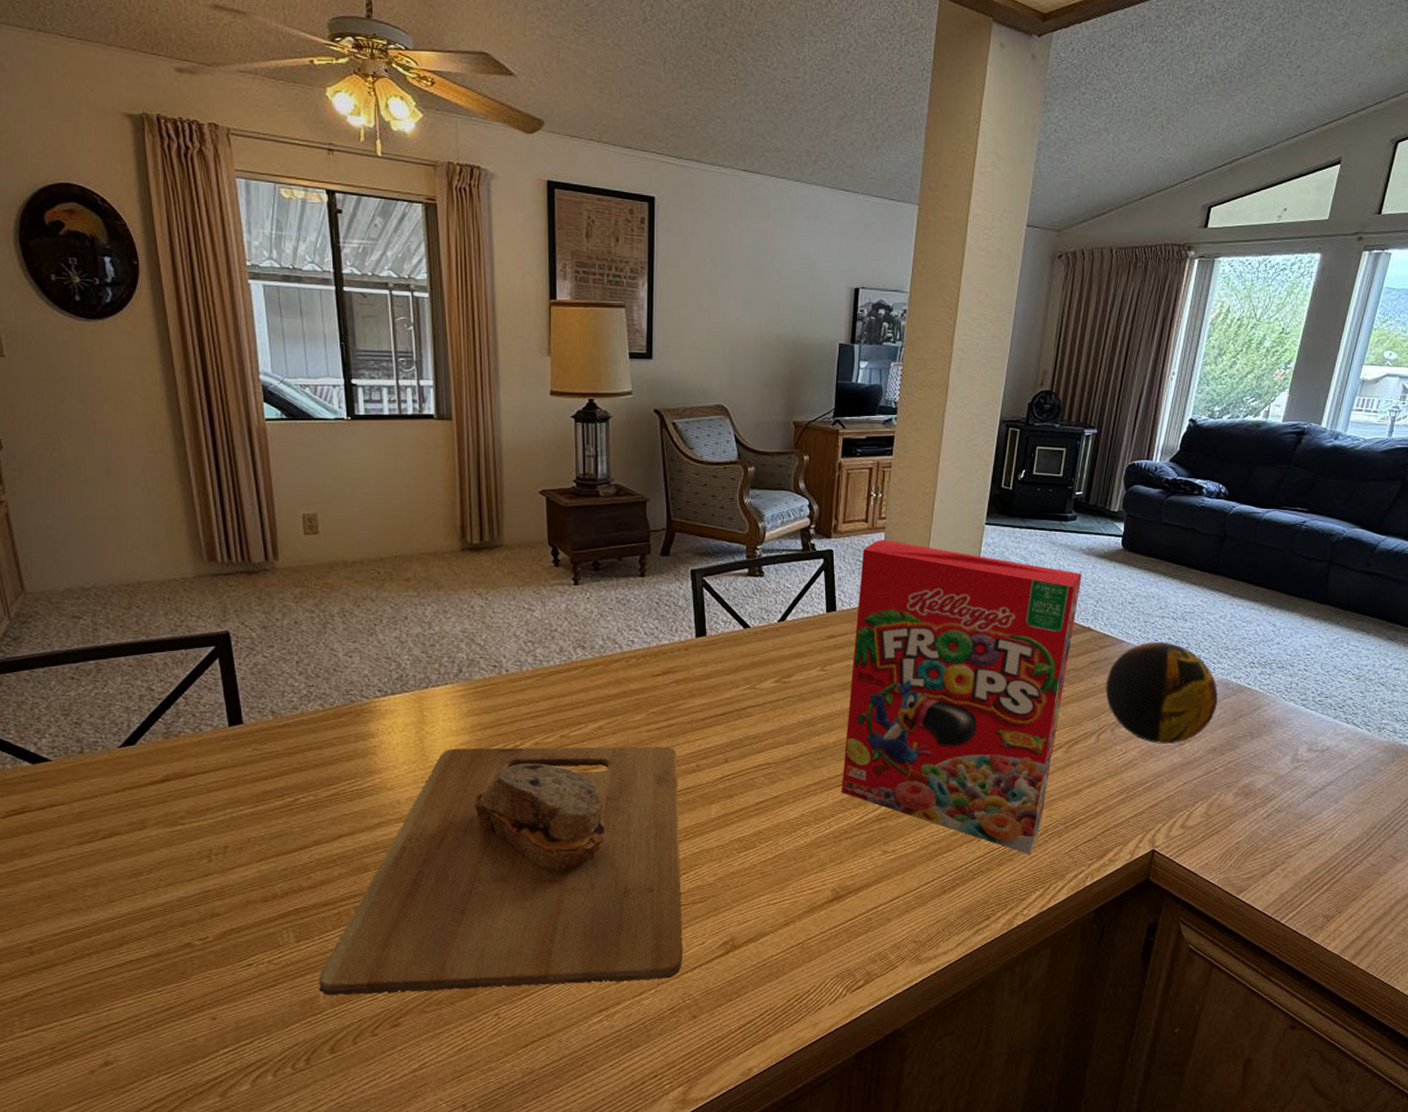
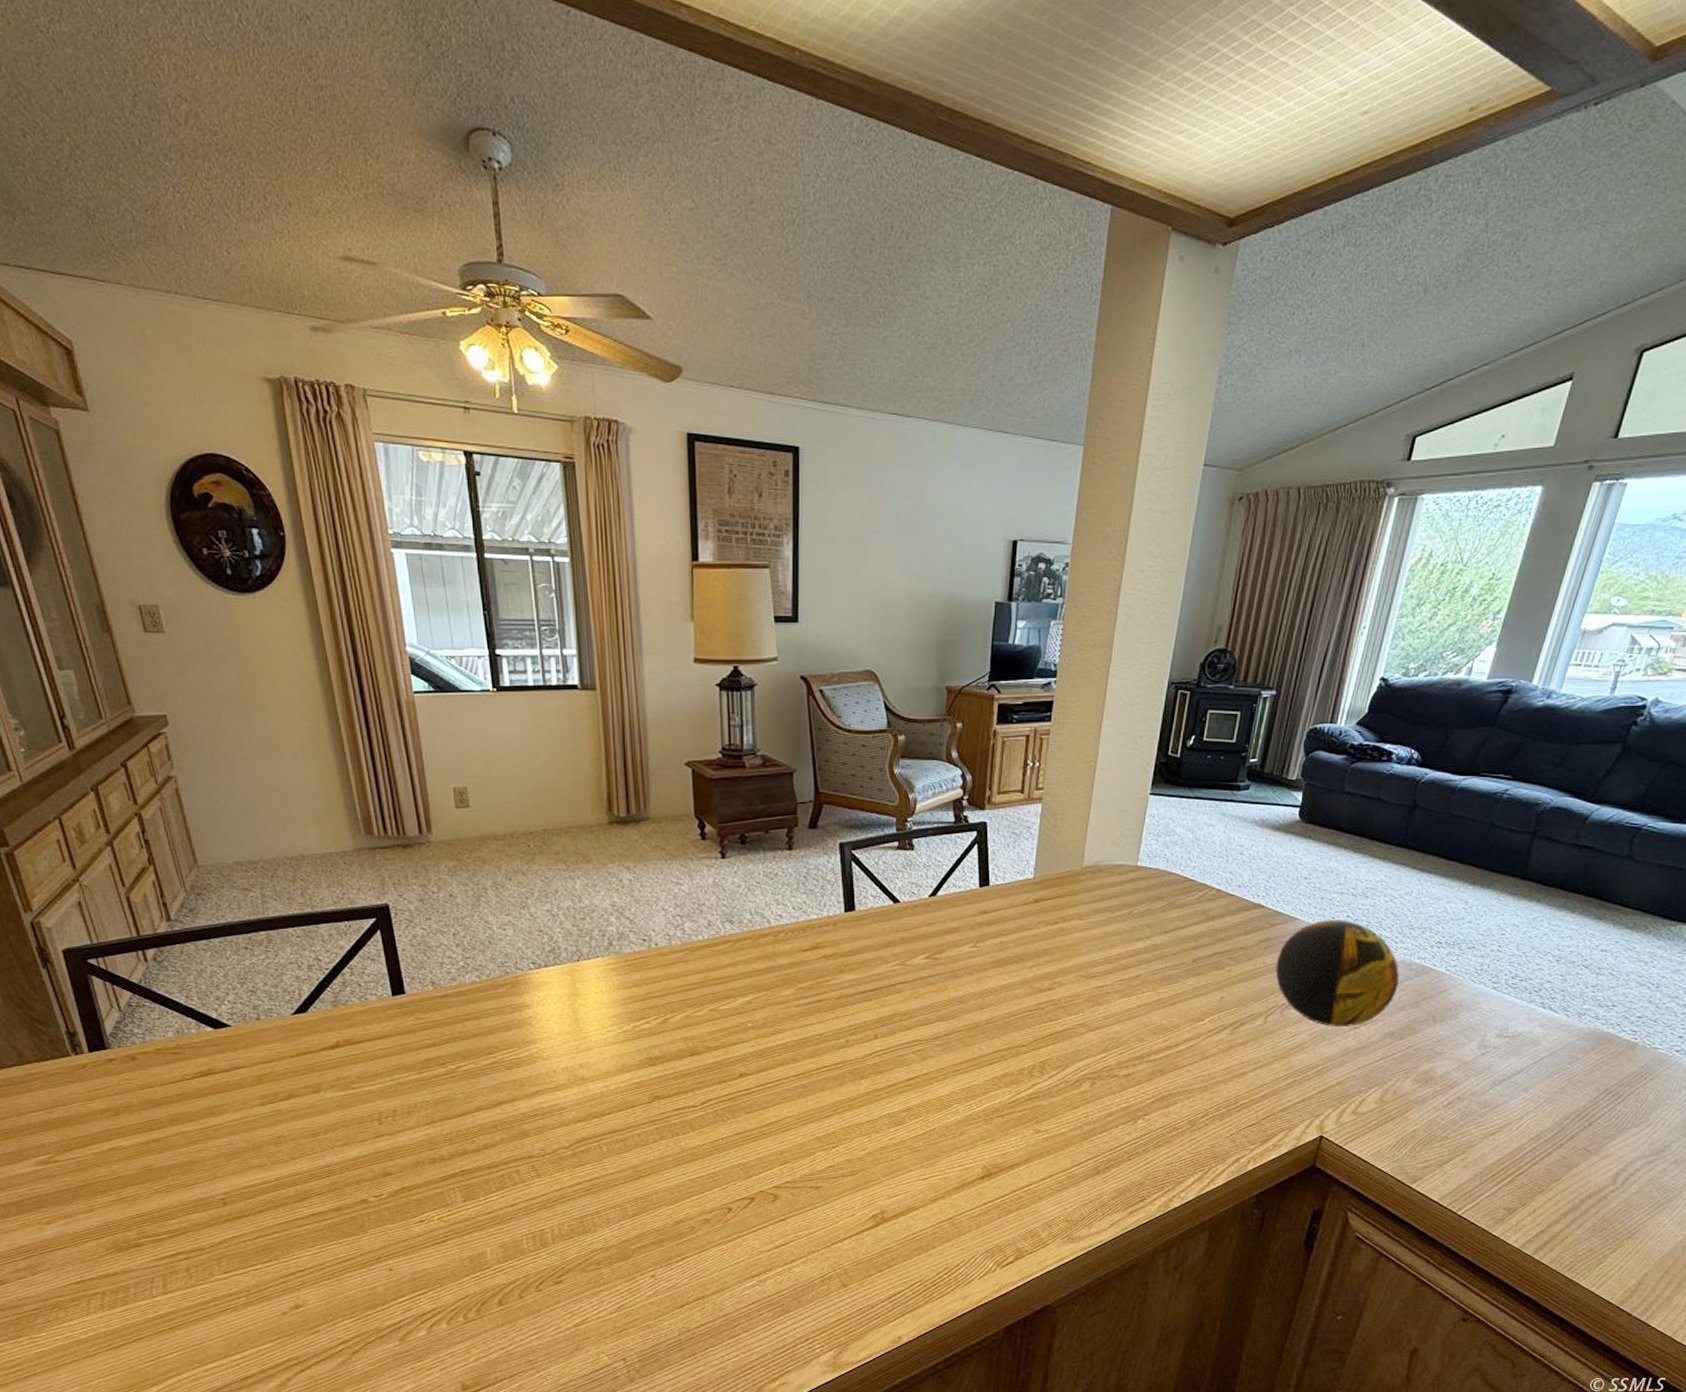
cutting board: present [318,746,683,996] -> none [485,1020,833,1253]
cereal box: present [841,539,1082,855] -> none [992,811,1254,1138]

